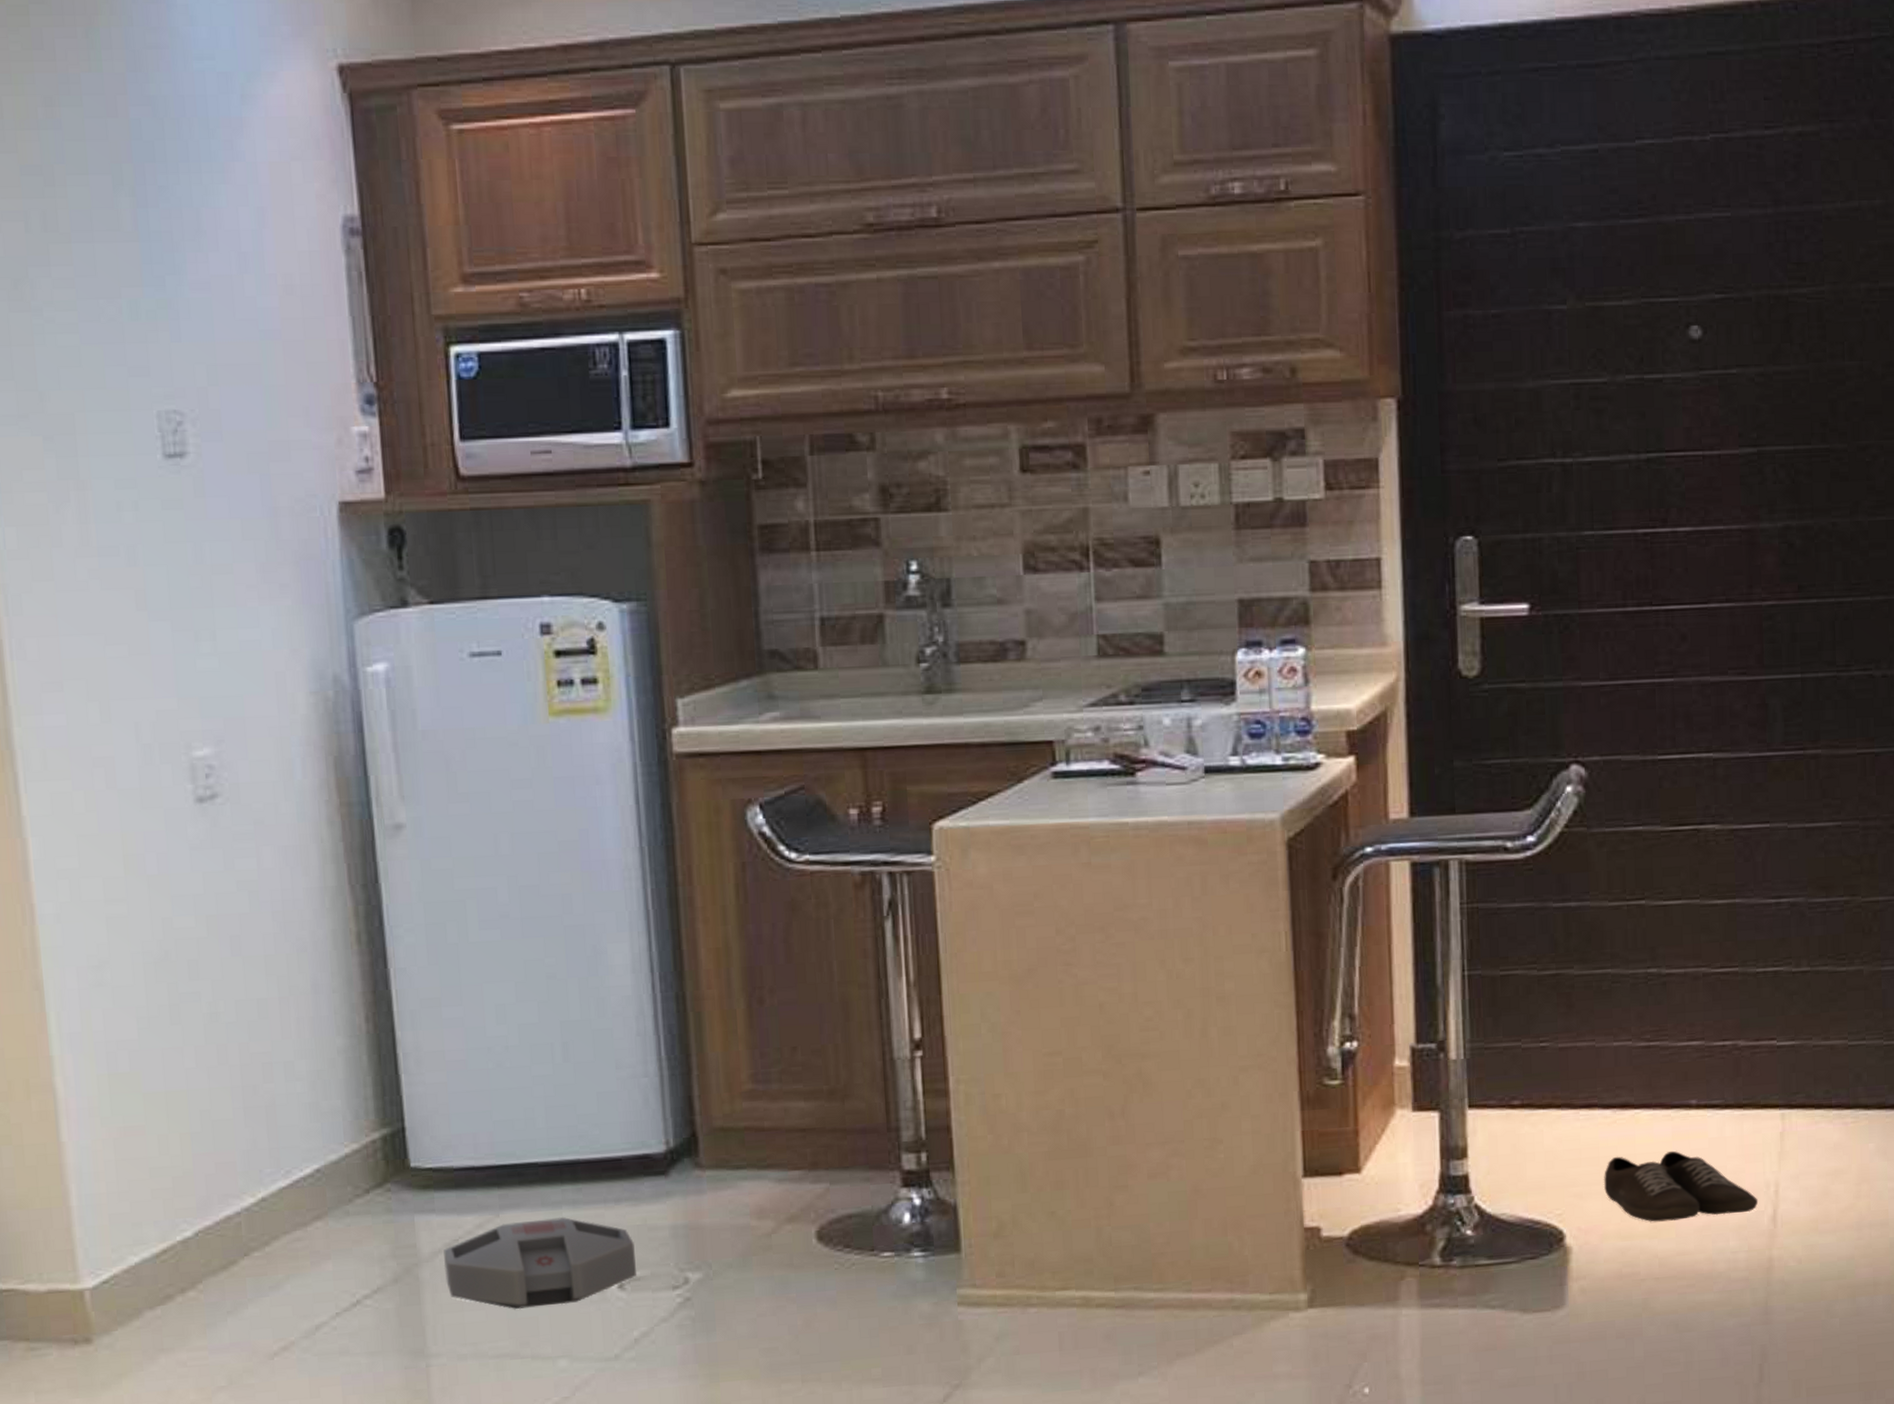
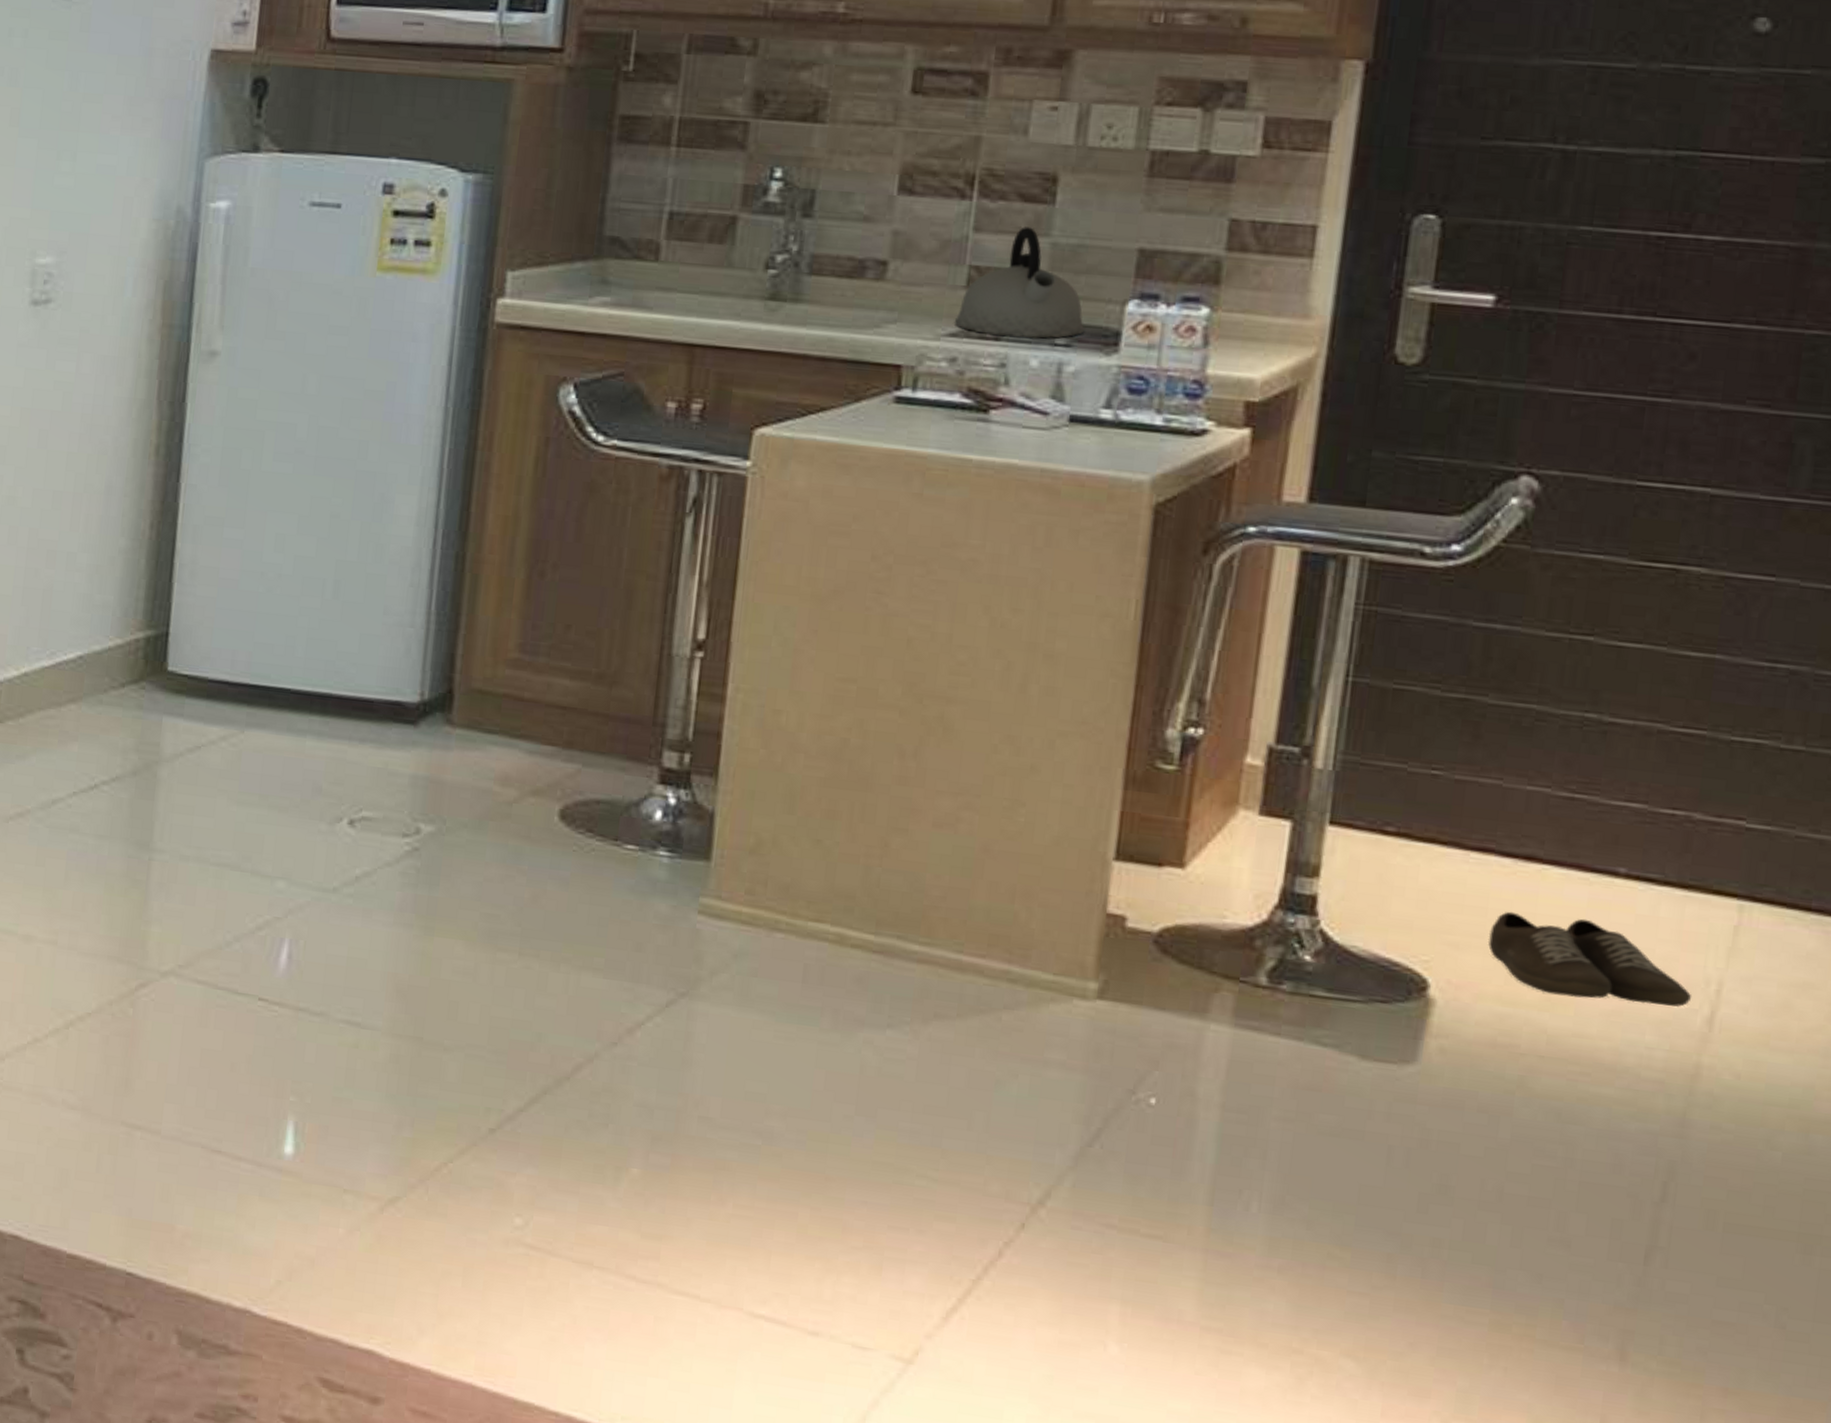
robot vacuum: present [443,1216,636,1309] -> none [181,740,372,830]
kettle: none [1093,591,1205,699] -> present [955,227,1085,339]

